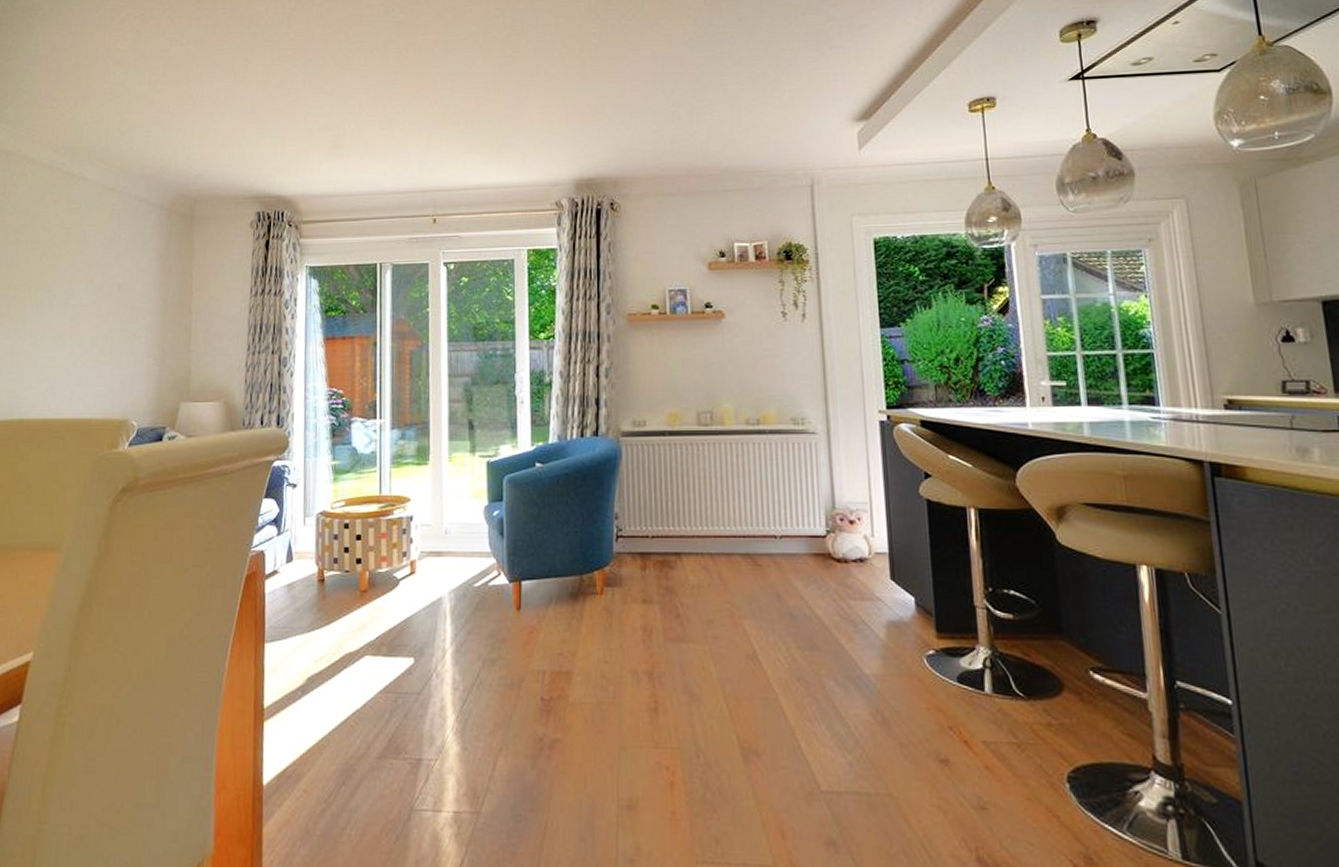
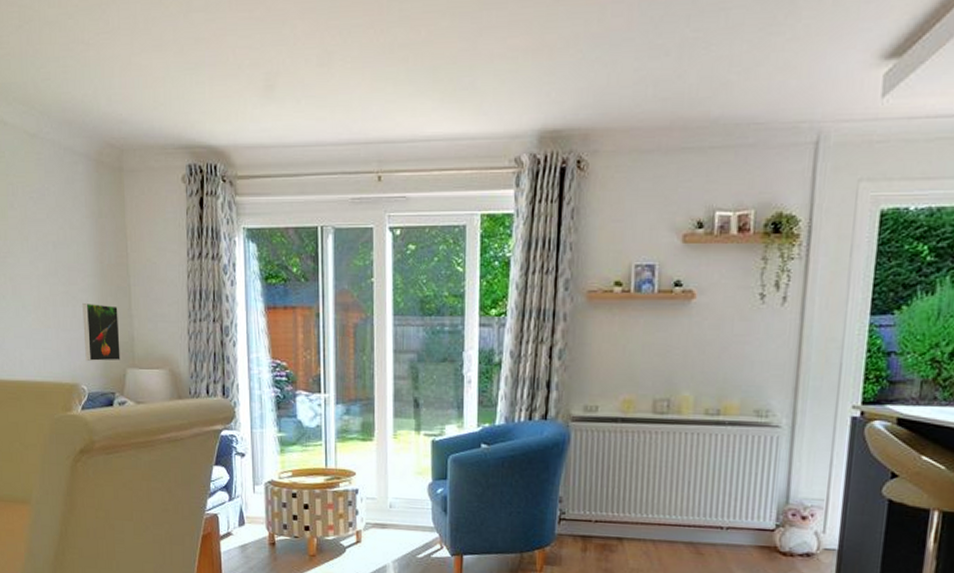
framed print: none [138,339,177,396] -> present [82,302,120,362]

